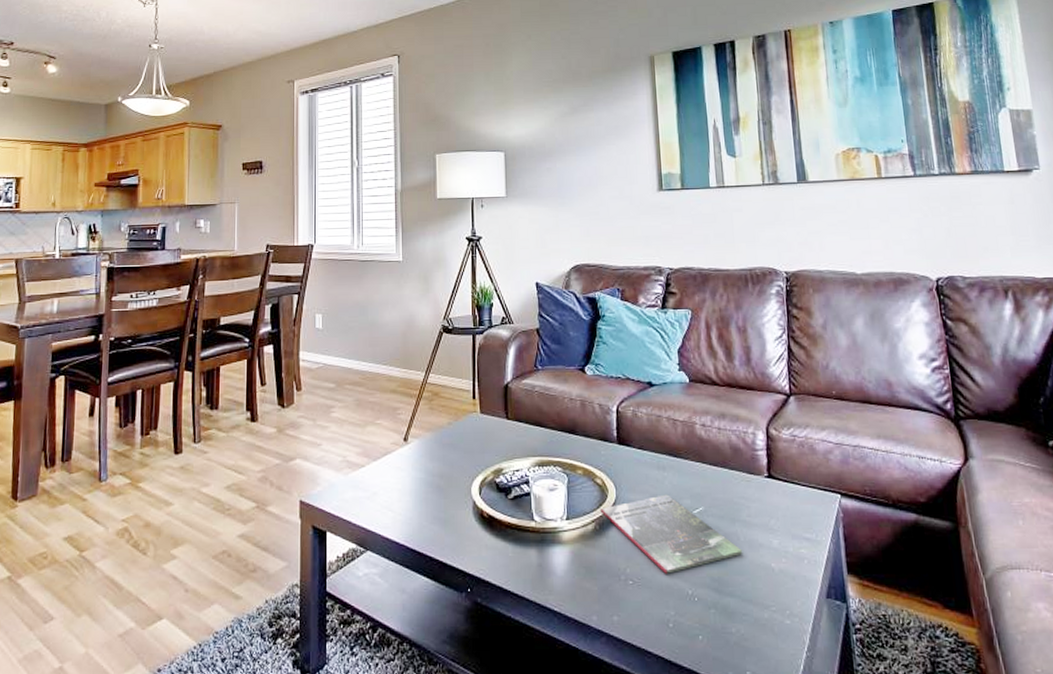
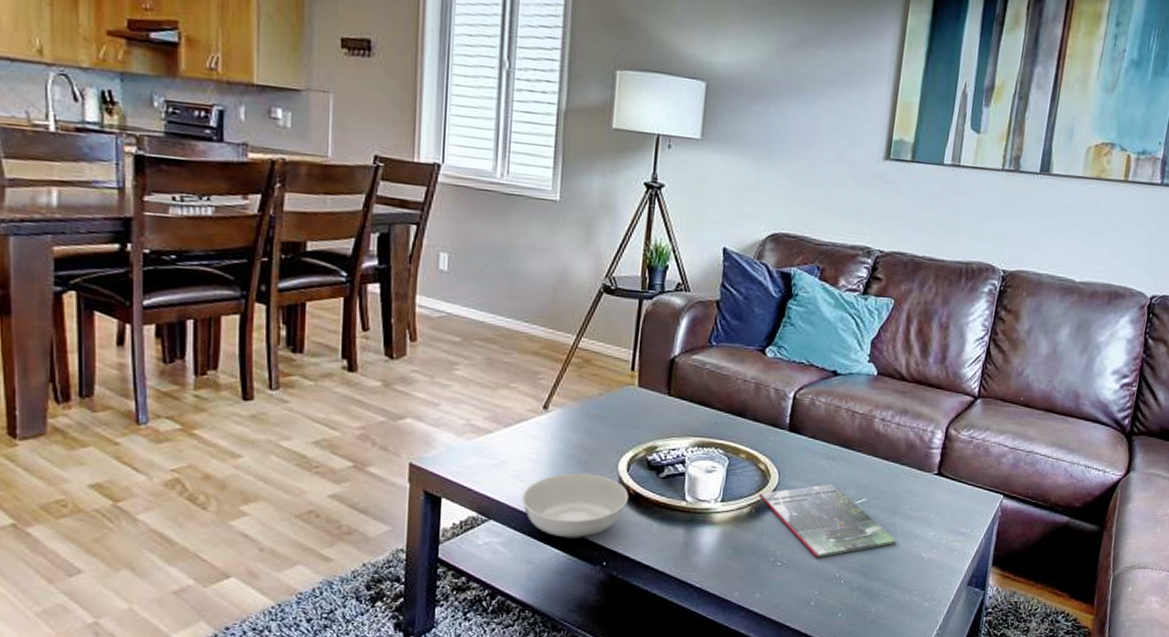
bowl: none [392,499,484,565] -> present [522,473,629,538]

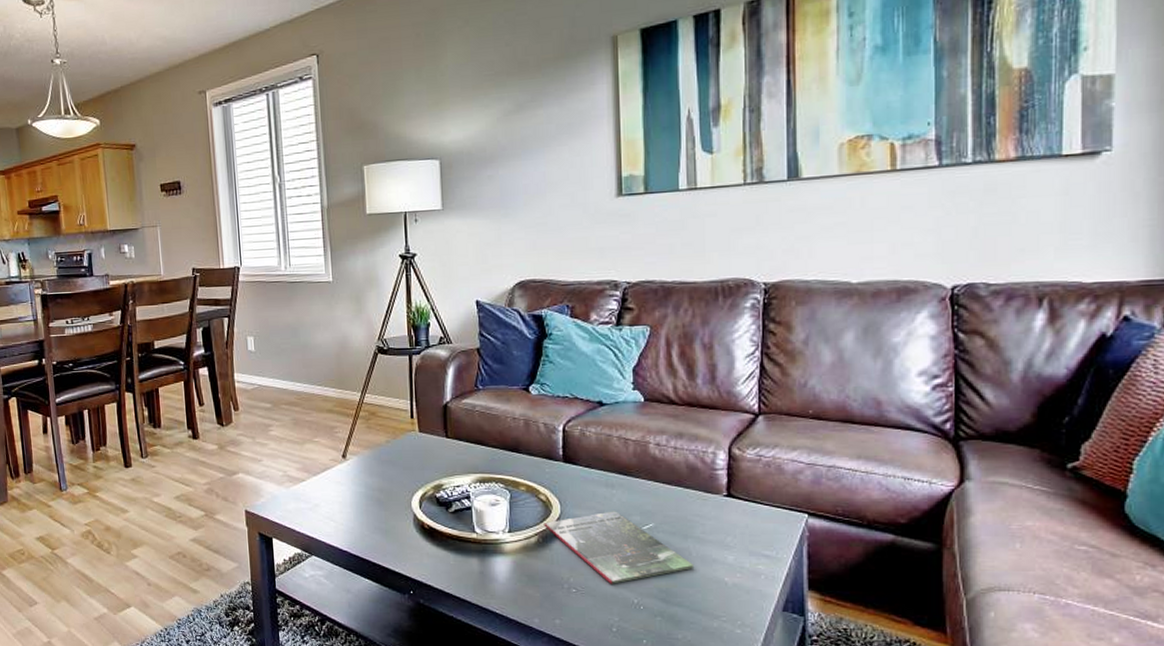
bowl: present [522,473,629,538] -> none [335,512,425,570]

